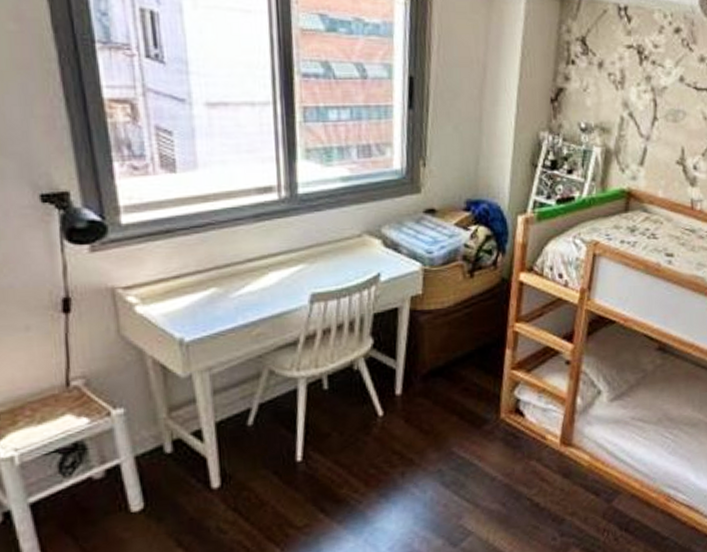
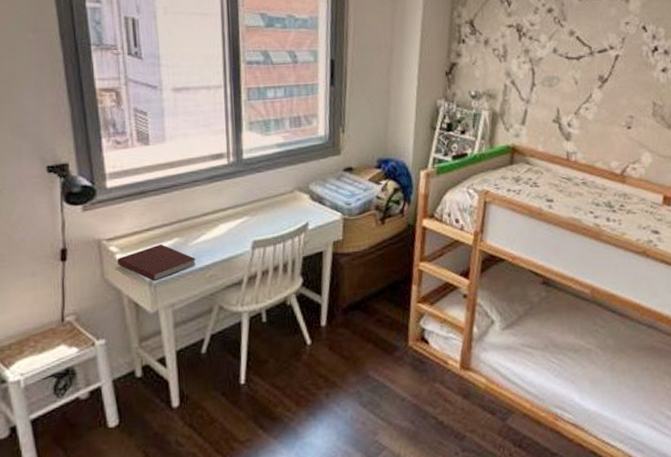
notebook: none [136,294,240,340] -> present [117,244,197,282]

